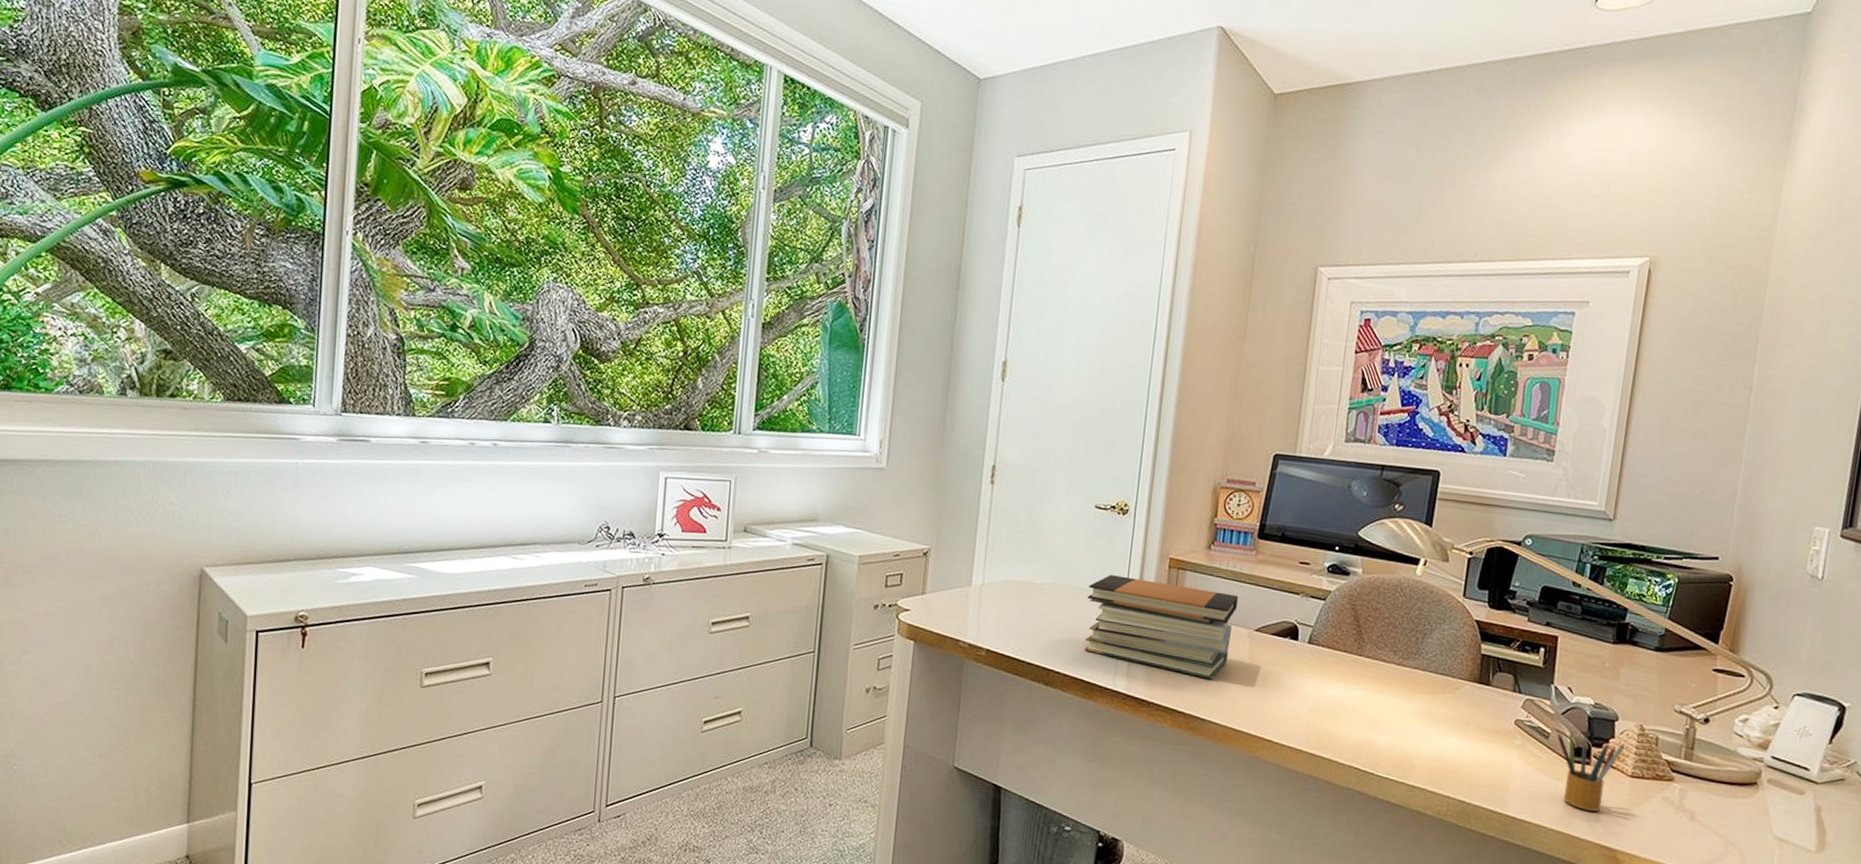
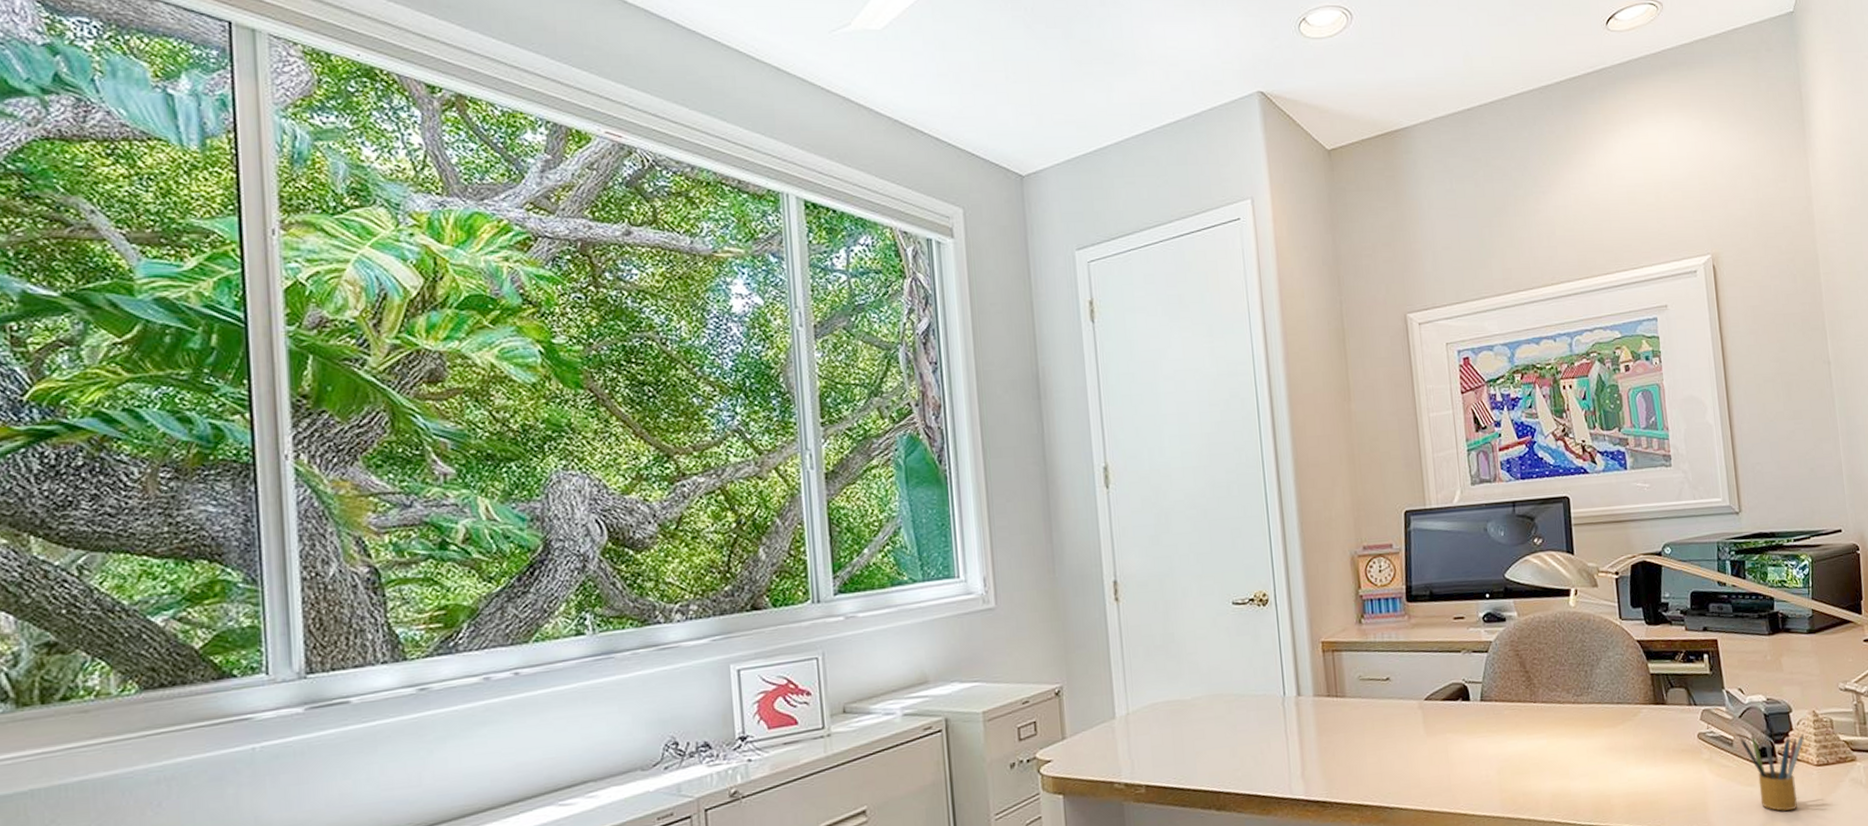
book stack: present [1084,575,1238,679] -> none [1243,666,1404,763]

